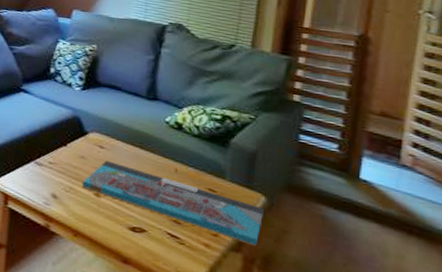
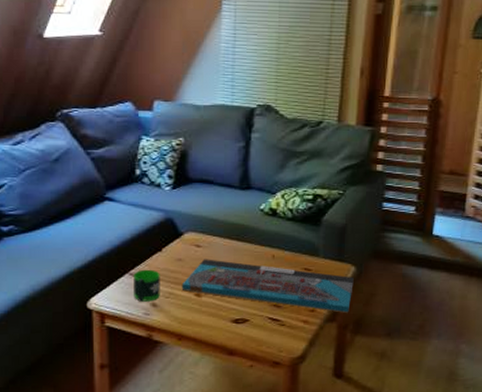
mug: none [36,160,63,193] -> present [133,269,160,303]

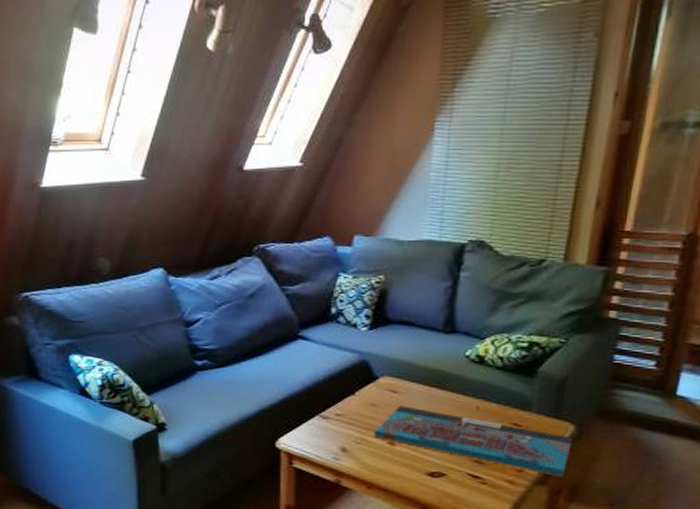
mug: present [133,269,160,303] -> none [323,412,352,447]

